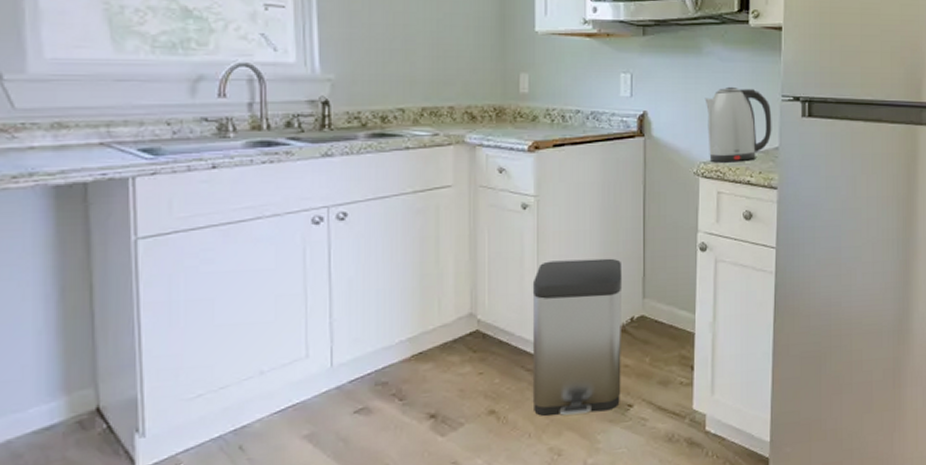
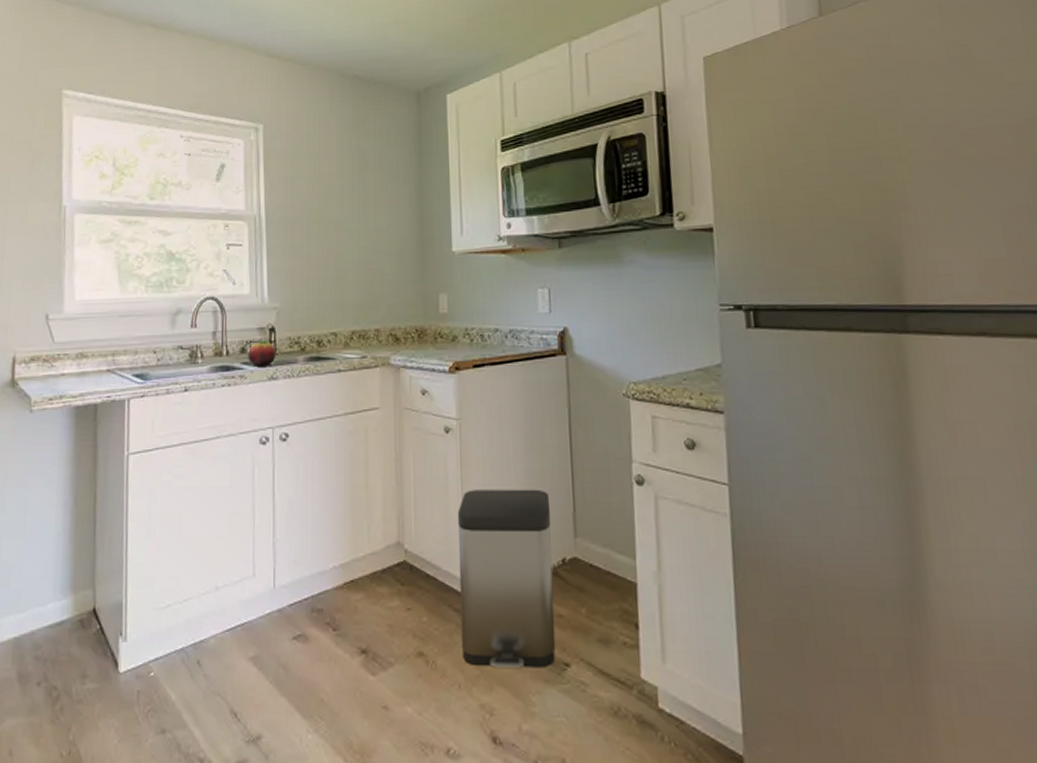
fruit: none [295,113,331,142] -> present [248,339,276,367]
kettle: present [705,86,772,163] -> none [630,297,712,383]

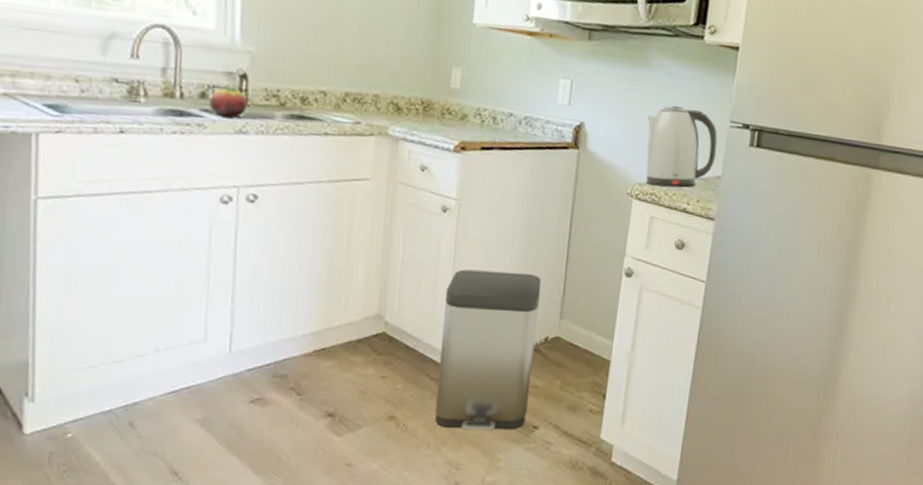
kettle: none [630,297,712,383] -> present [645,105,718,187]

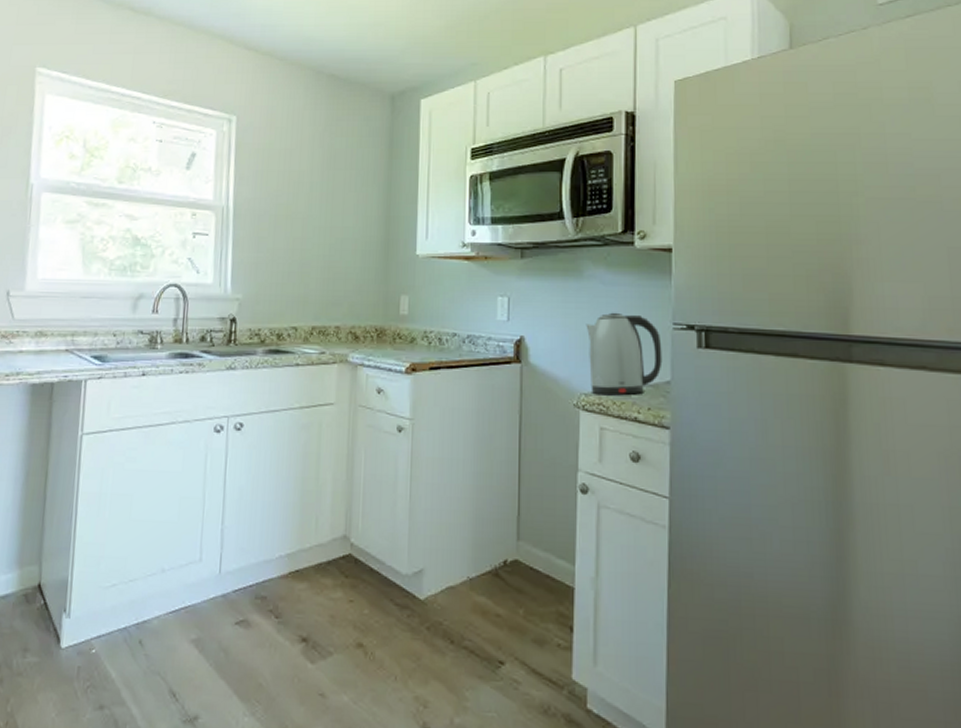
fruit: present [209,86,248,118] -> none [207,329,236,356]
pedal bin: present [434,269,541,431] -> none [400,488,496,665]

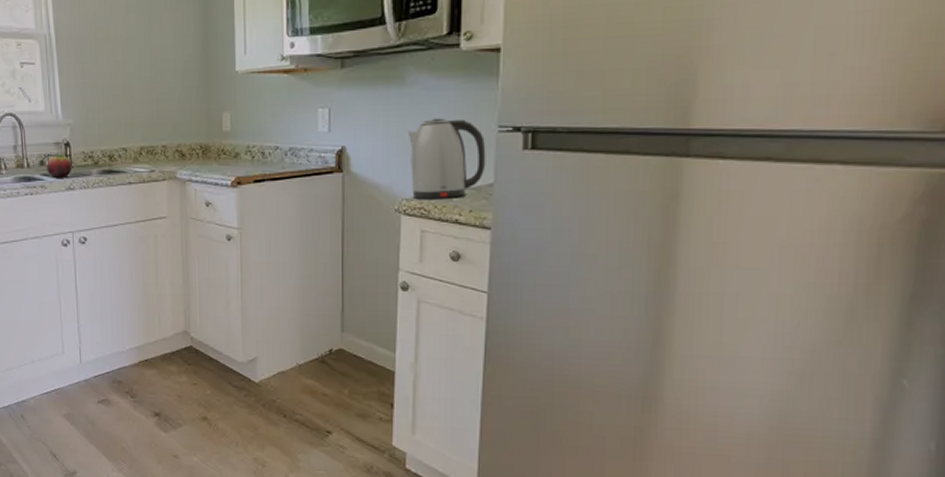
fruit: none [207,329,236,356] -> present [46,153,72,178]

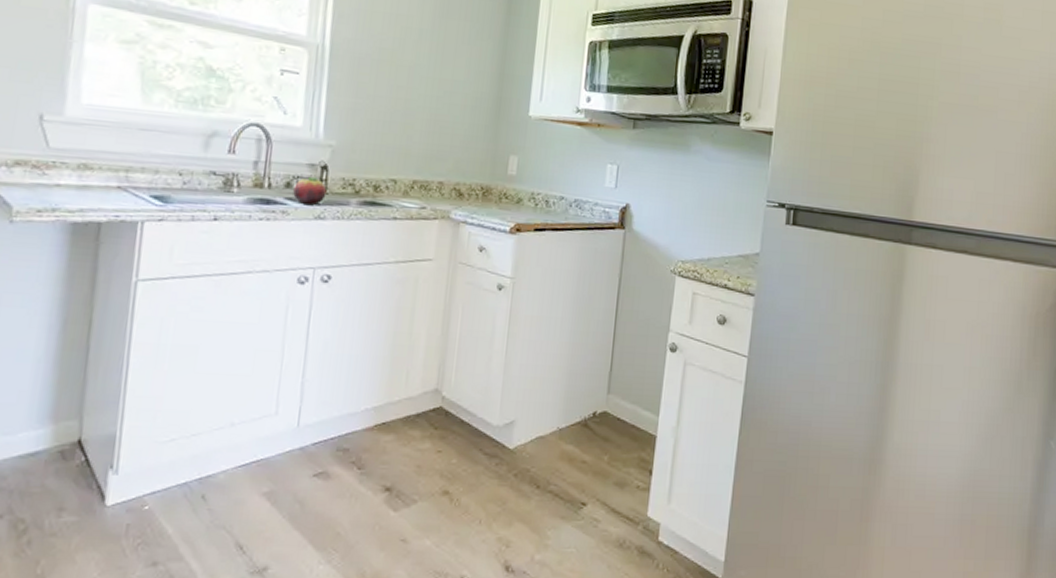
kettle: present [408,118,486,200] -> none [687,187,756,264]

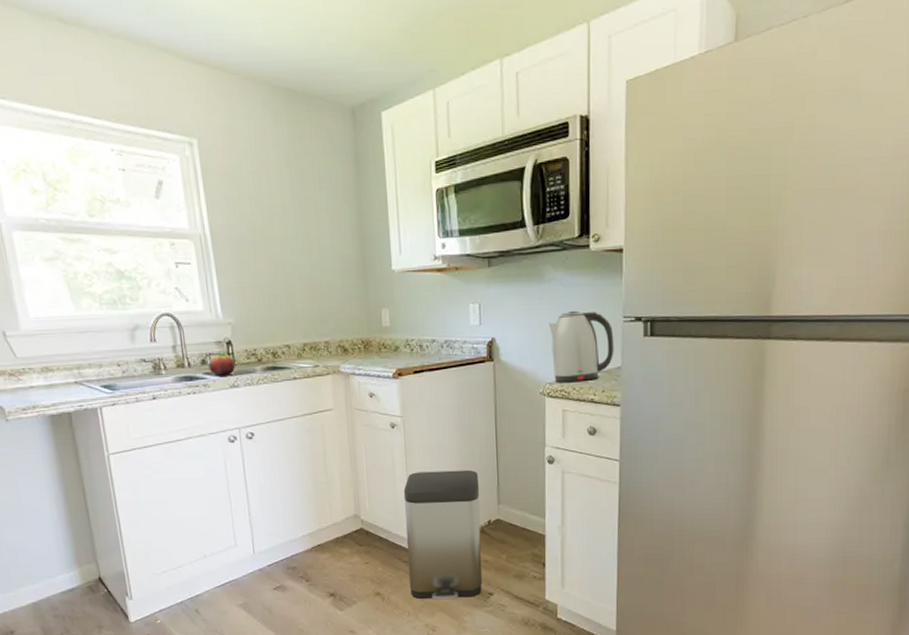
pedal bin: none [486,345,590,508] -> present [403,469,483,600]
kettle: none [687,187,756,264] -> present [548,310,614,383]

